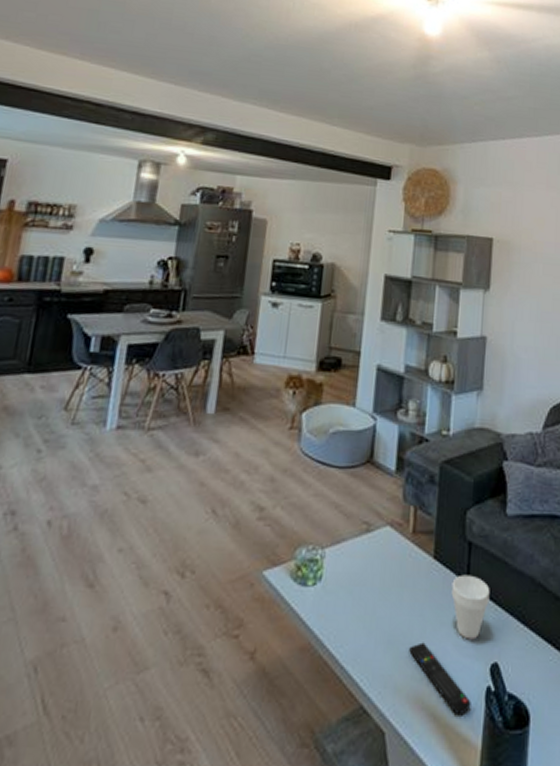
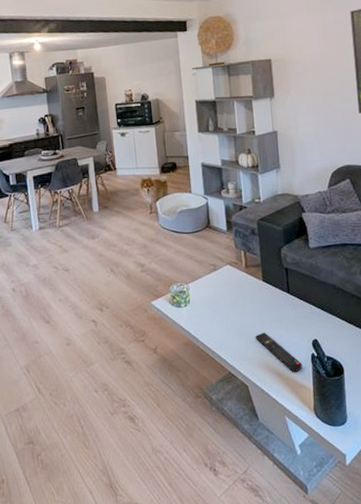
cup: present [451,574,490,640] -> none [277,288,306,328]

